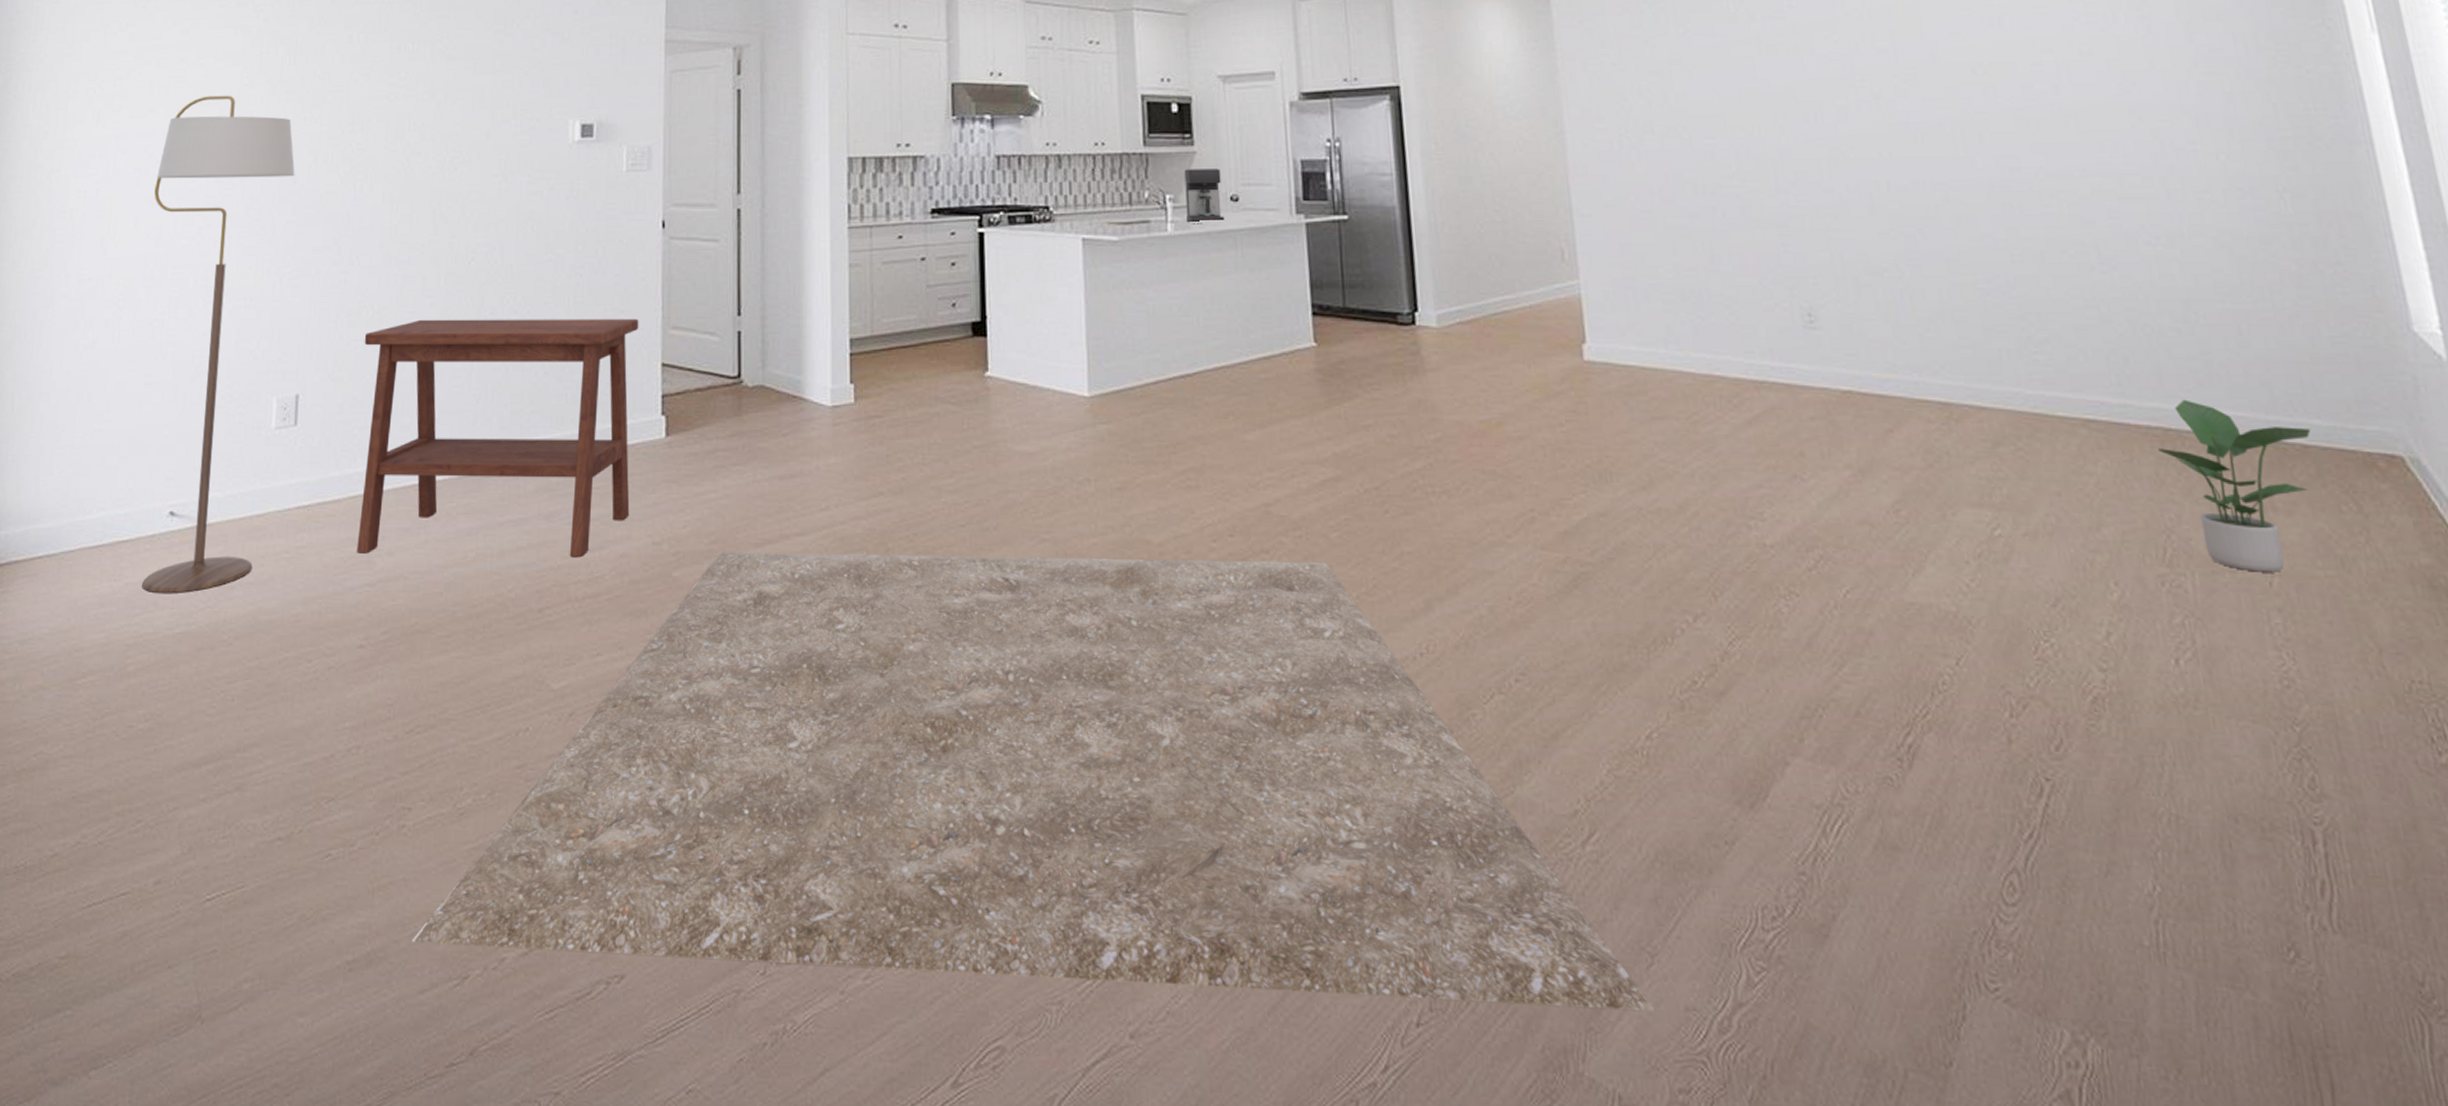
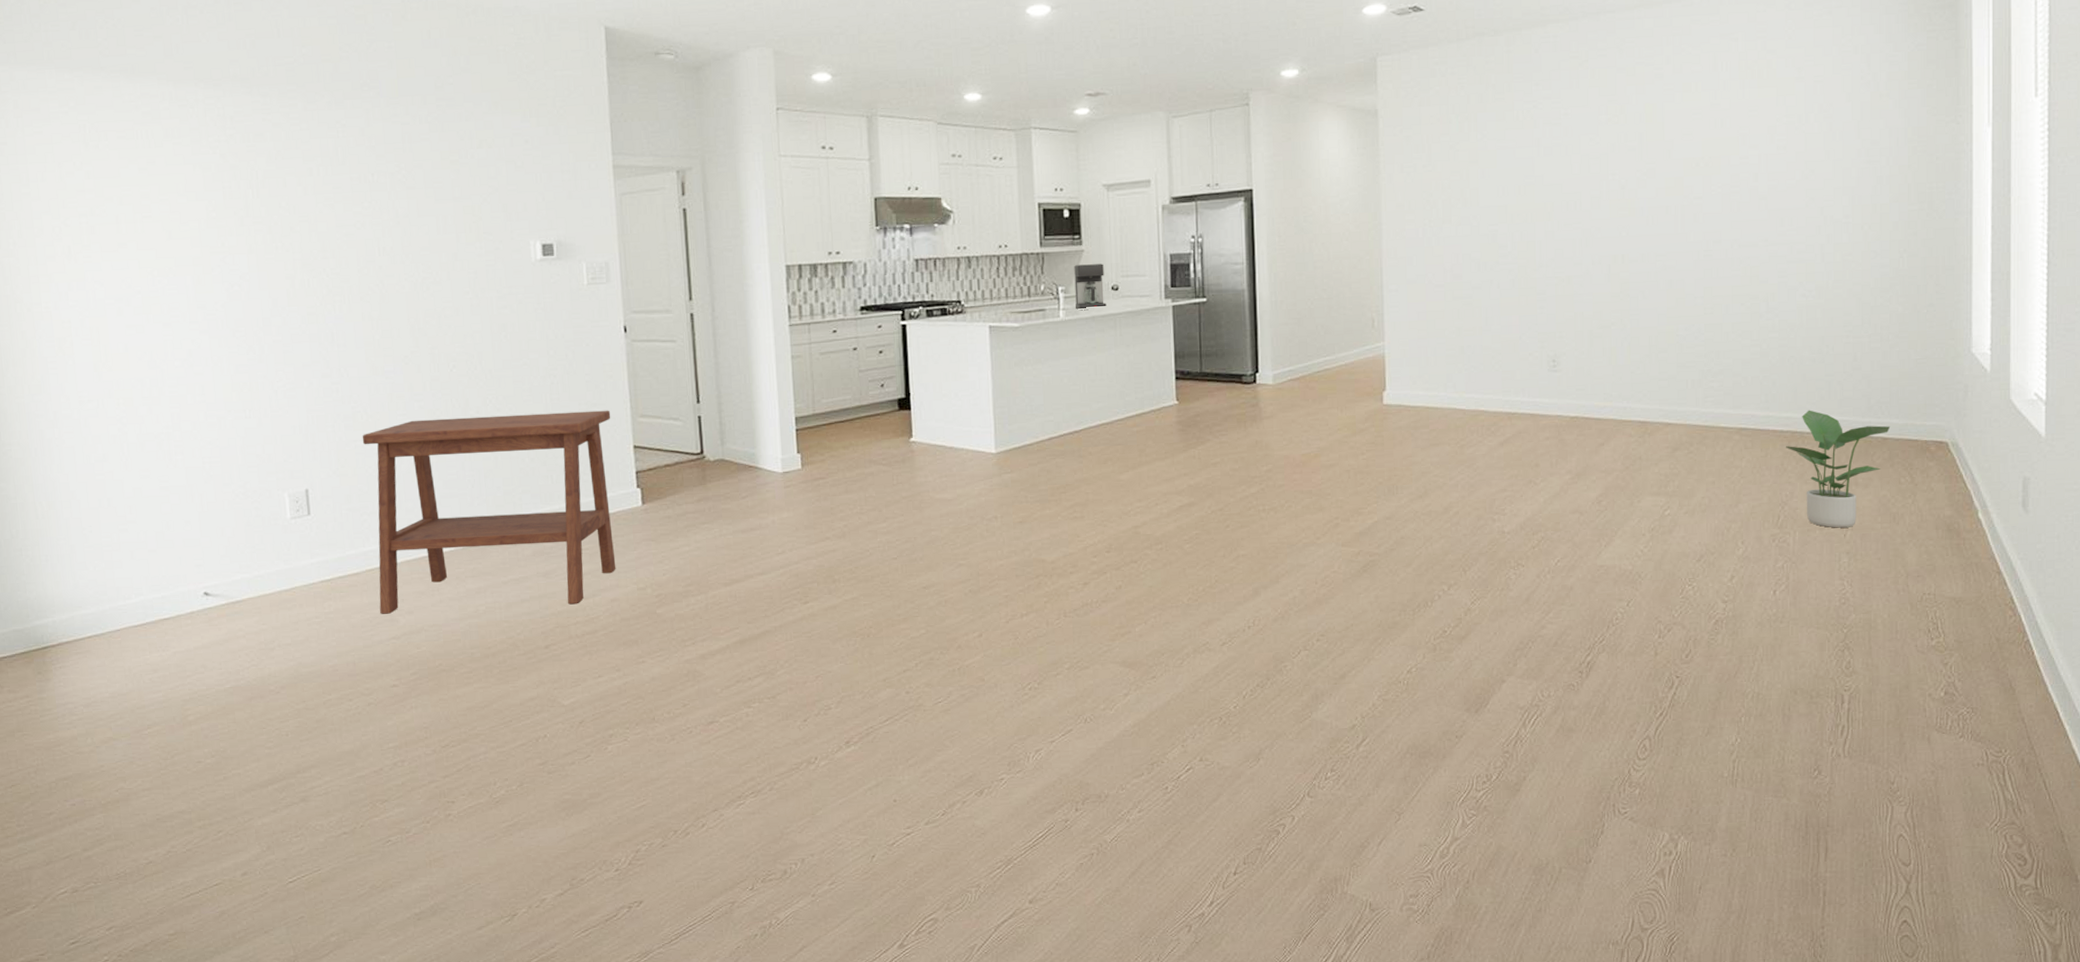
floor lamp: present [142,95,295,593] -> none [138,228,288,658]
area rug: present [412,552,1654,1011] -> none [467,566,1398,896]

